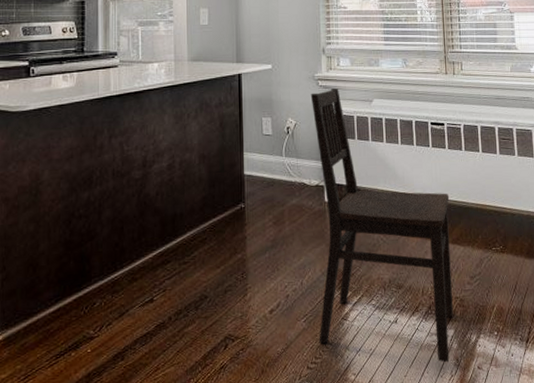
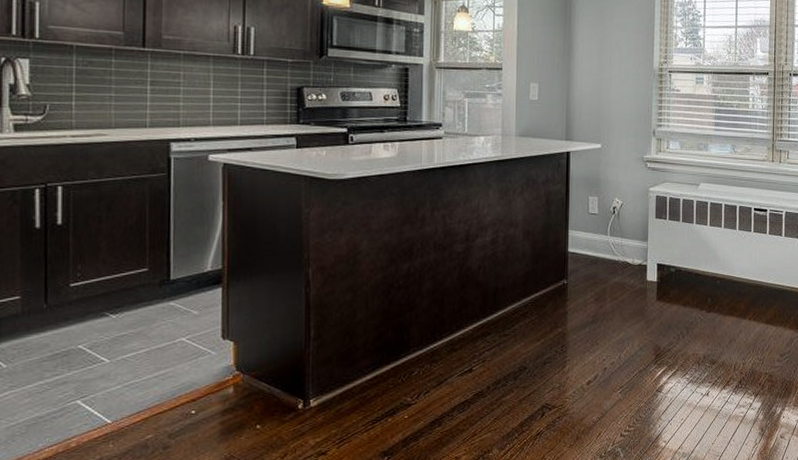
dining chair: present [310,88,453,363] -> none [633,171,767,432]

